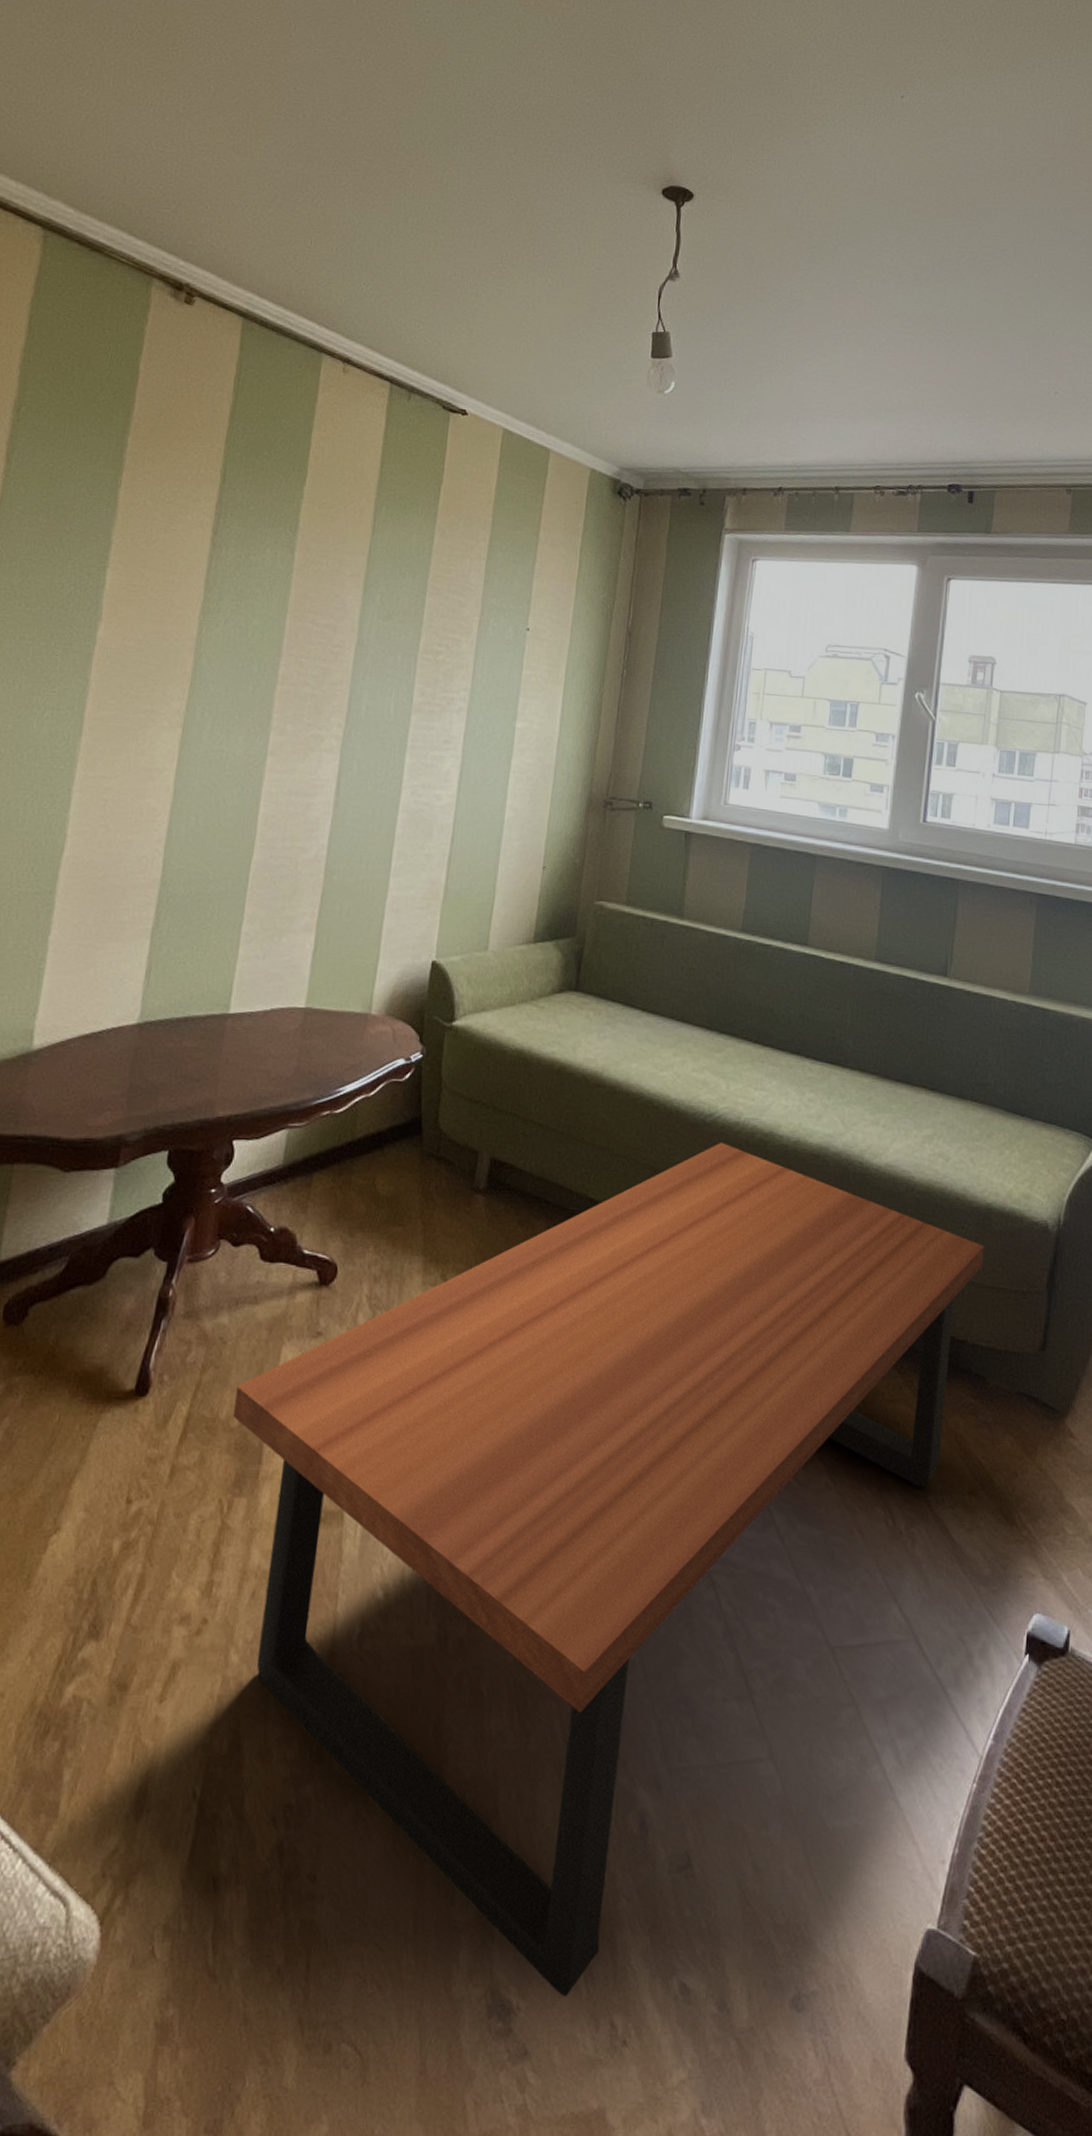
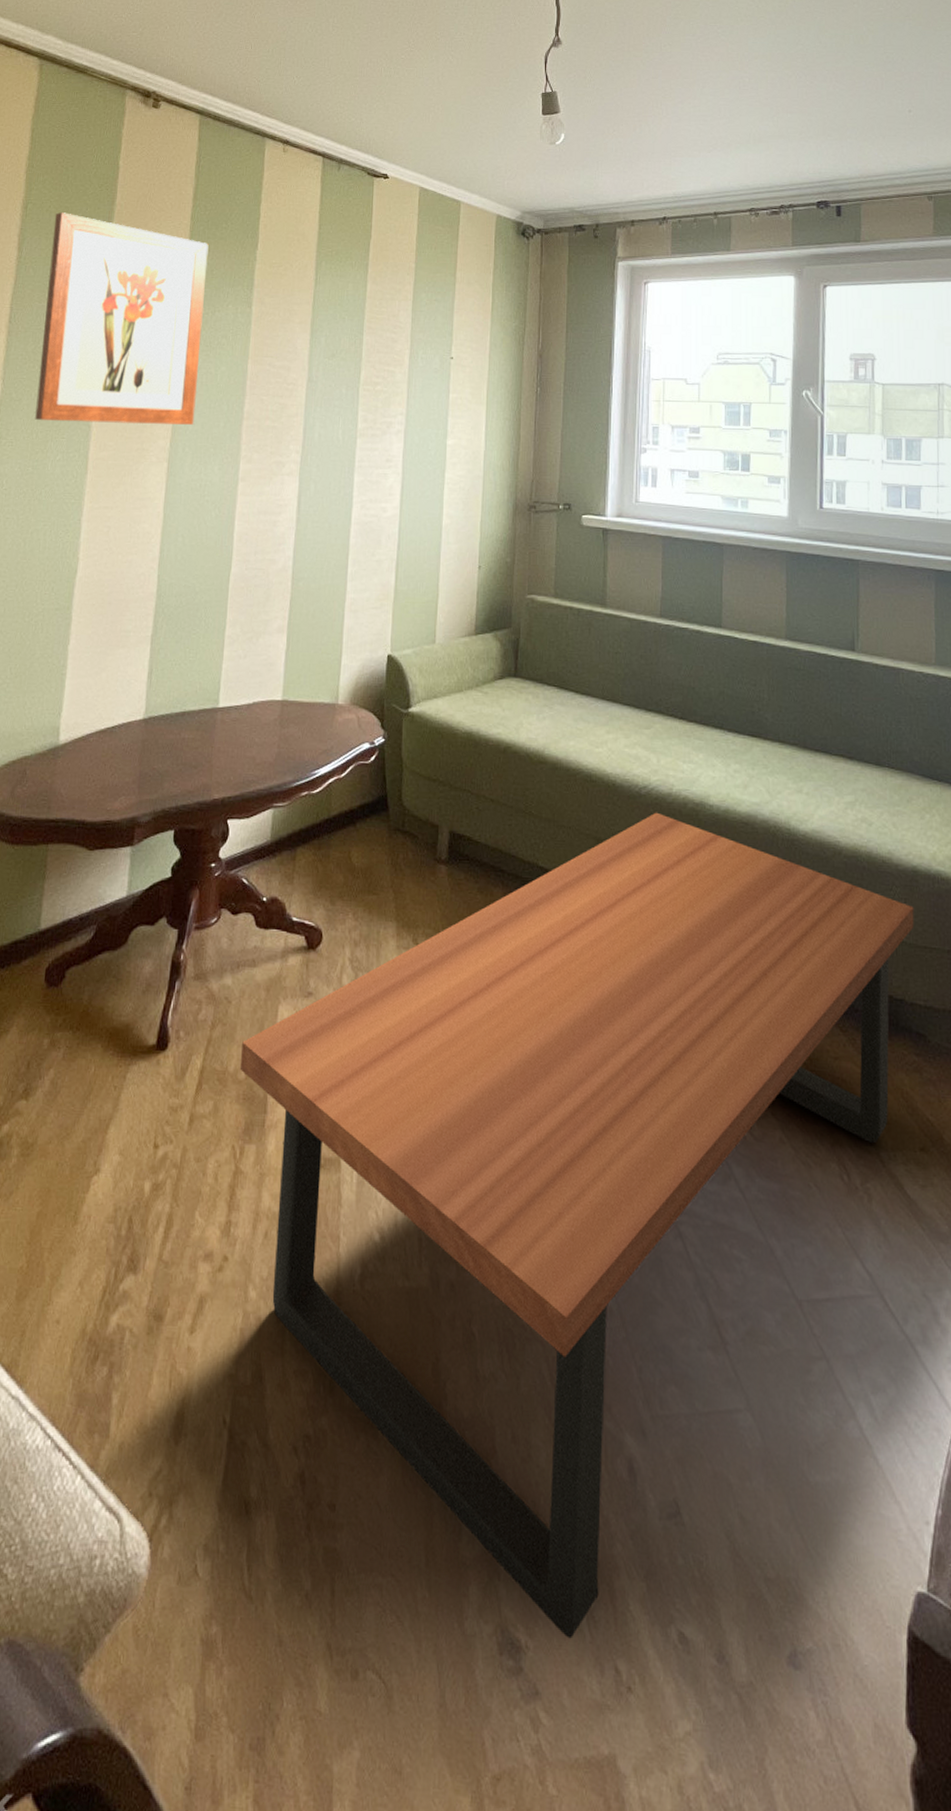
wall art: none [19,420,246,686] -> present [35,212,209,425]

